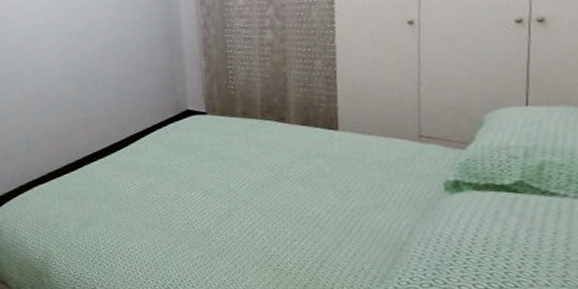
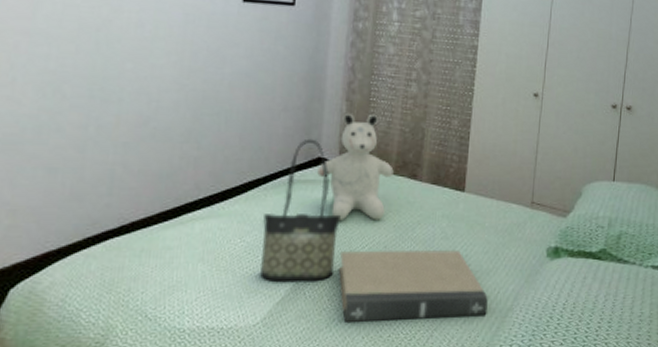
tote bag: none [148,94,216,219] -> present [260,138,341,283]
stuffed animal: none [188,65,260,164] -> present [317,114,394,220]
book: none [220,187,379,252] -> present [339,250,488,322]

